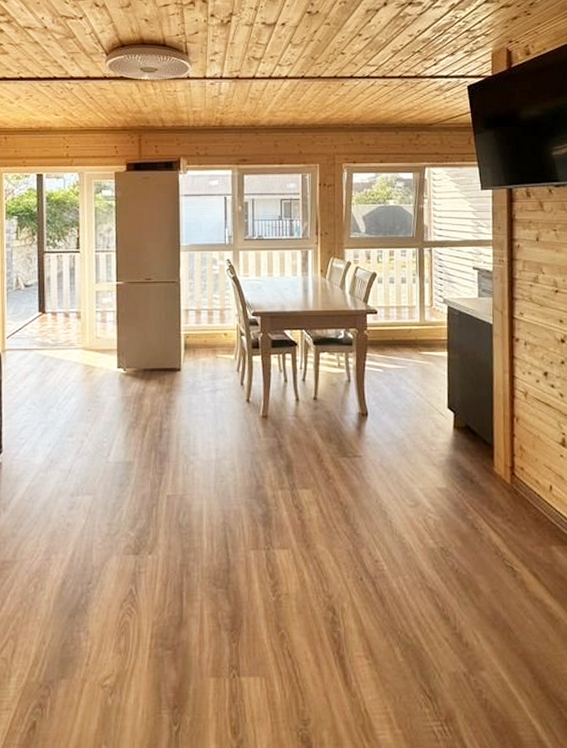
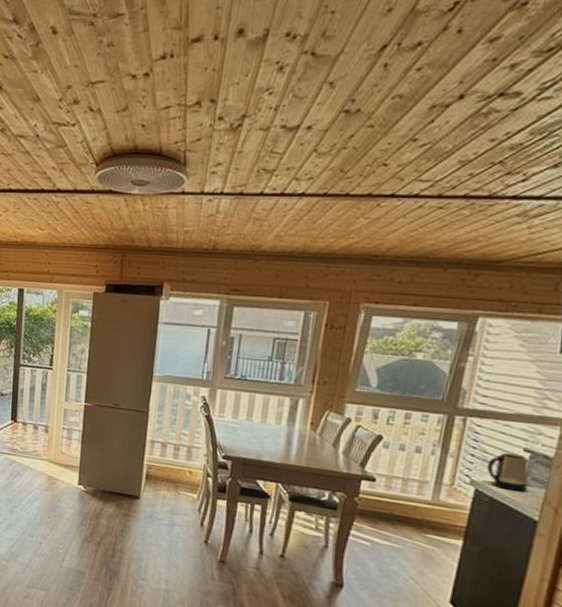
kettle: none [452,272,481,302] -> present [487,452,529,492]

